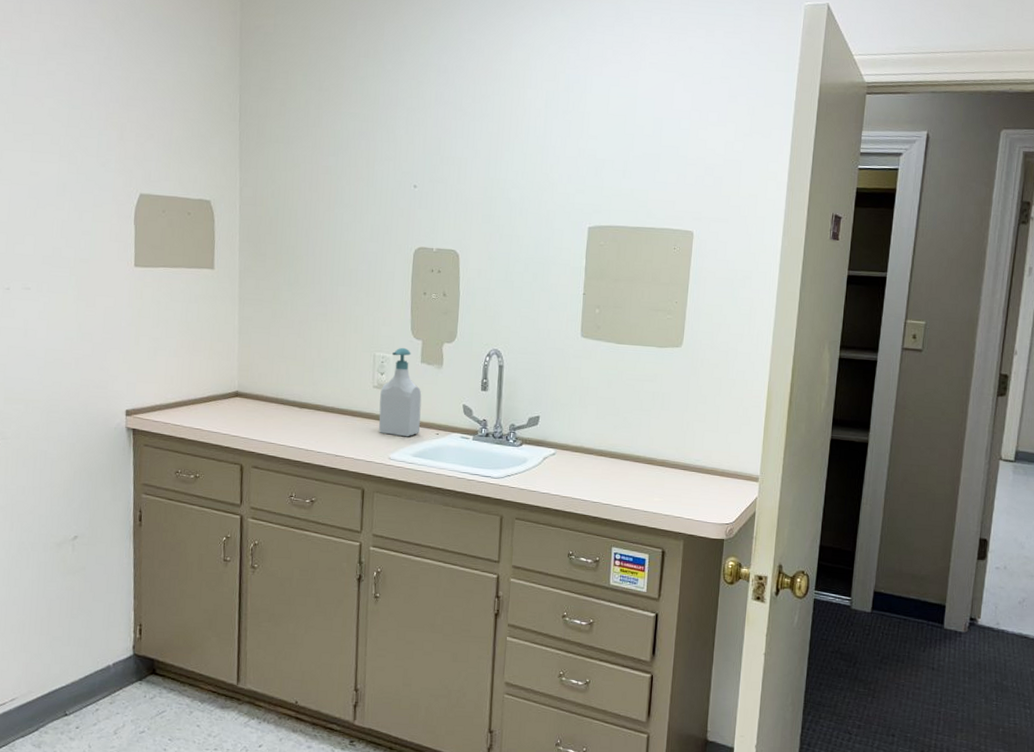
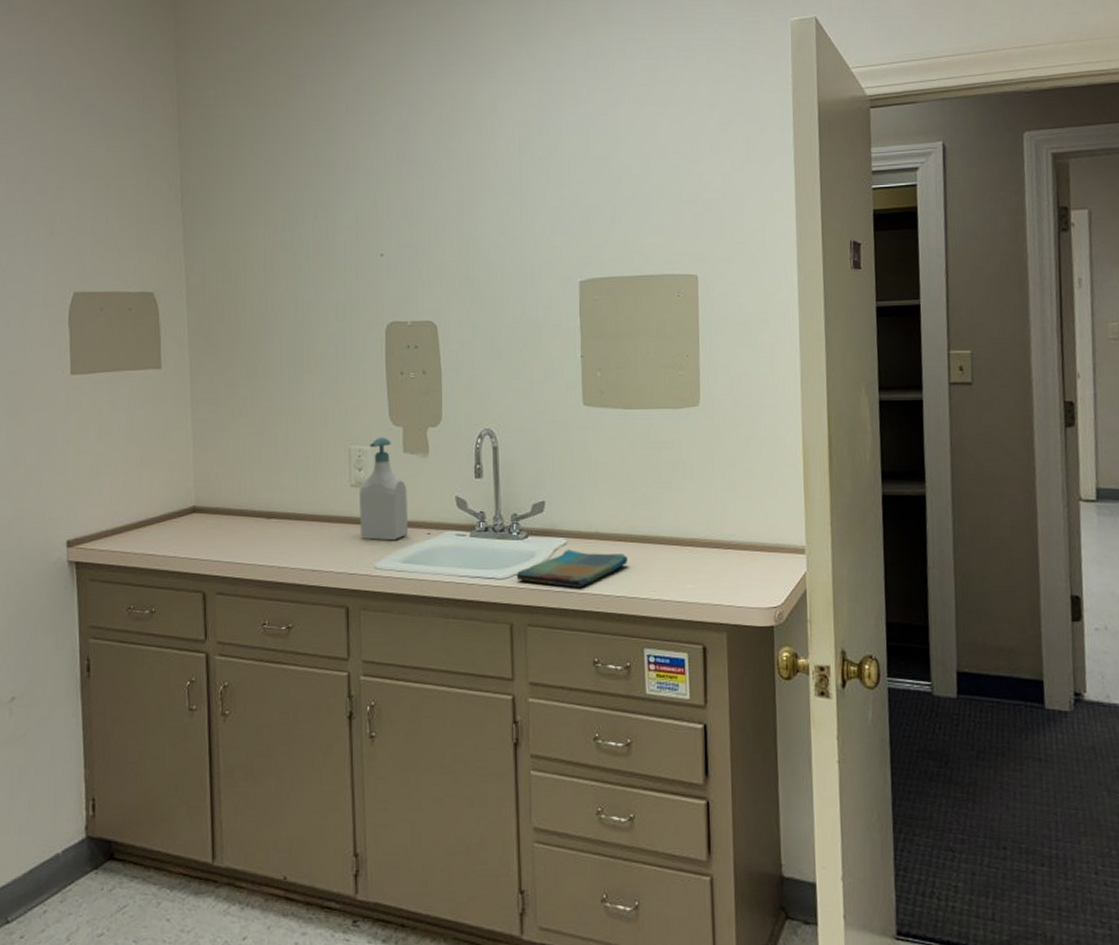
dish towel: none [509,459,606,492] -> present [516,550,628,588]

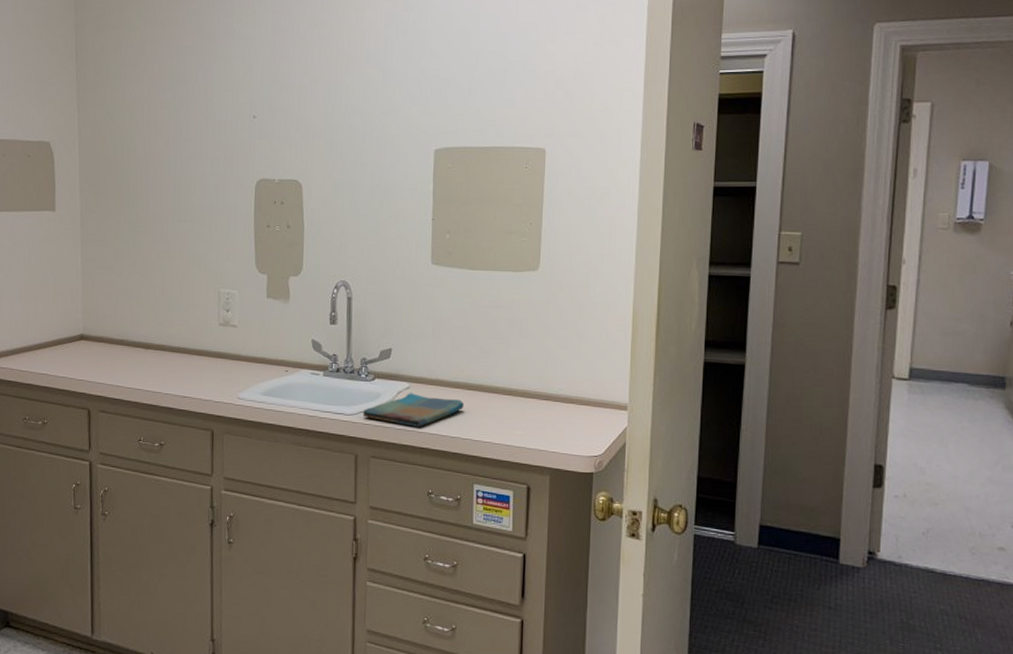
soap bottle: present [360,437,409,541] -> none [225,282,269,375]

